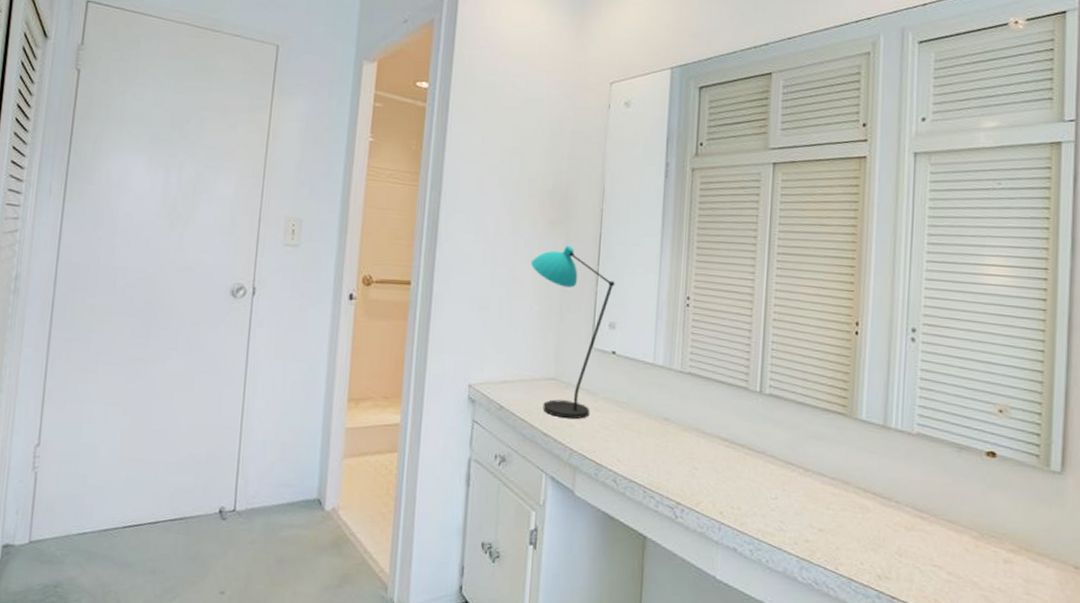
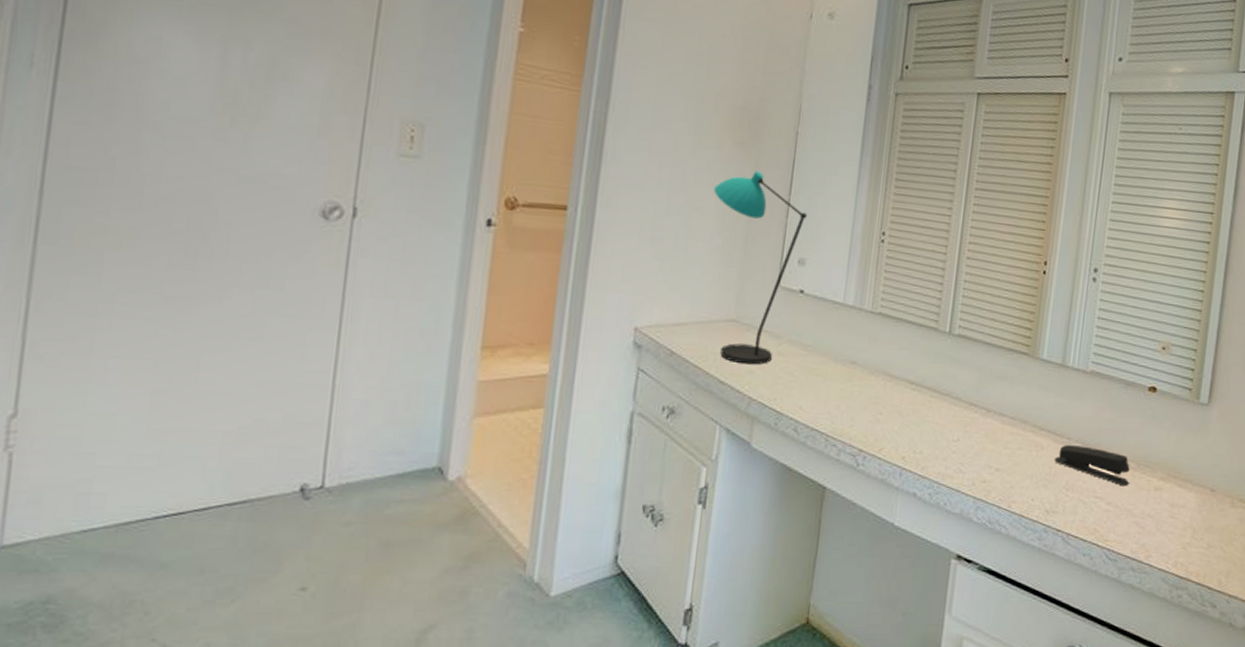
stapler: none [883,508,972,557] -> present [1054,445,1130,486]

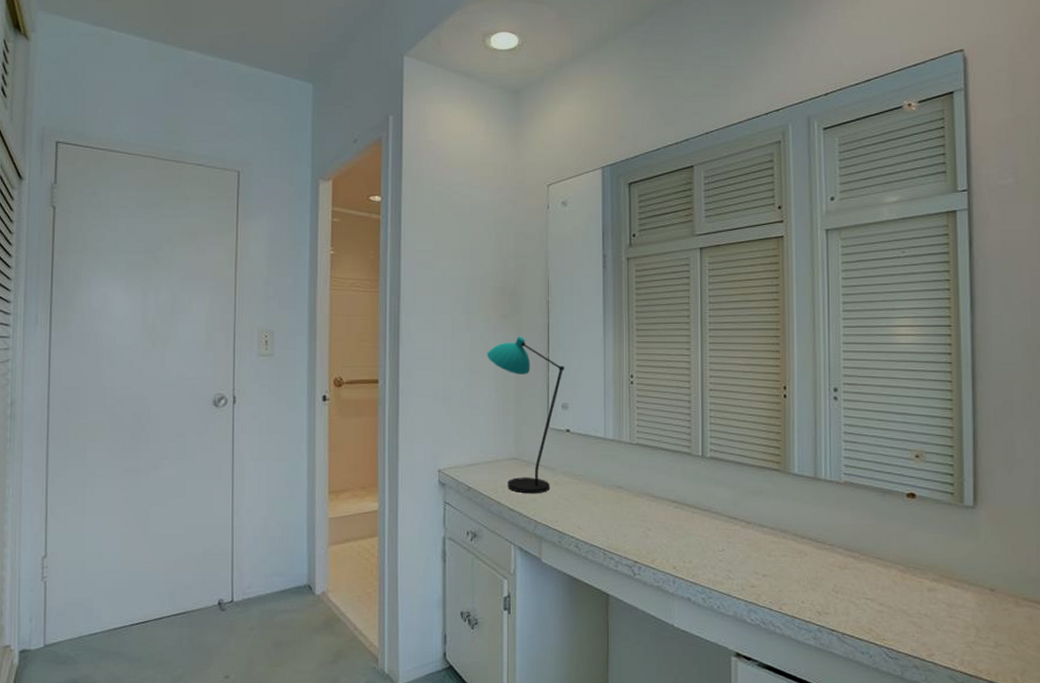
stapler: present [1054,445,1130,486] -> none [819,551,900,588]

